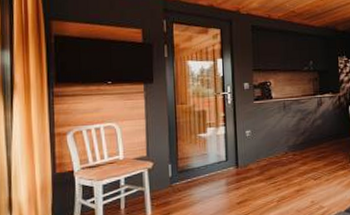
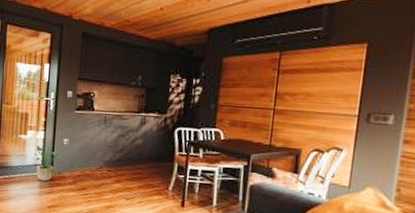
potted plant: none [216,135,252,178] -> present [33,140,68,182]

